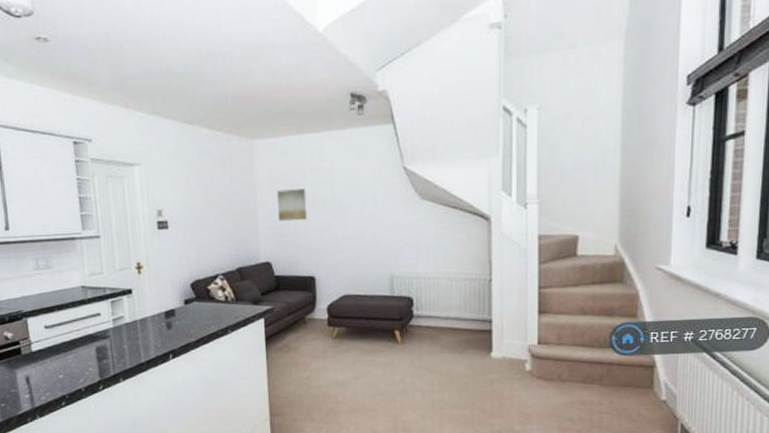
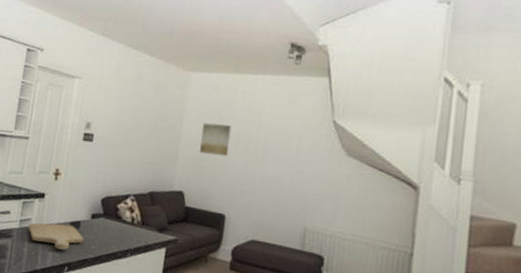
chopping board: none [122,315,182,340] -> present [28,222,84,250]

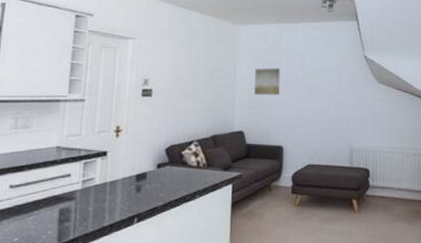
chopping board: present [28,222,84,250] -> none [91,178,152,203]

